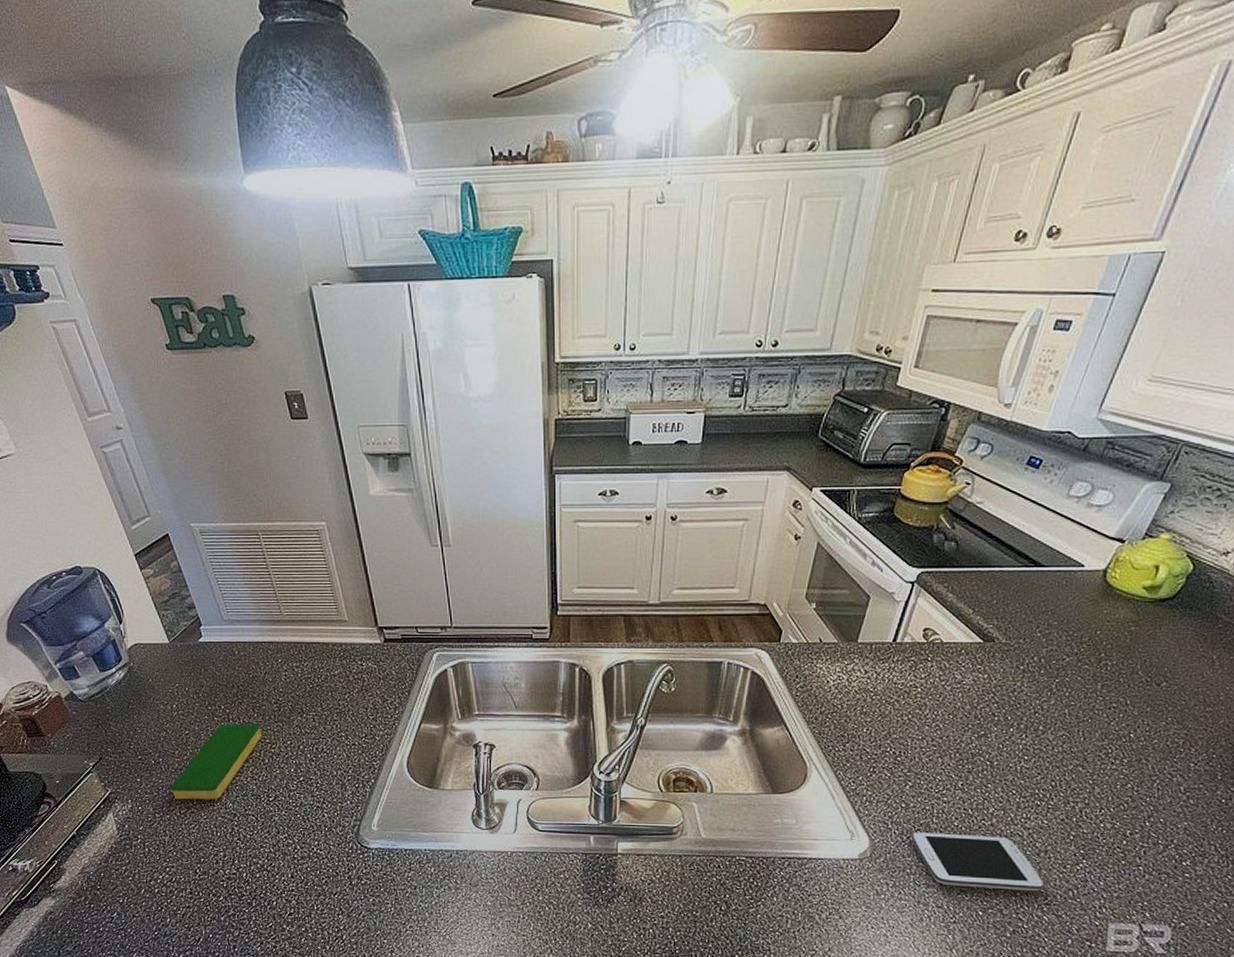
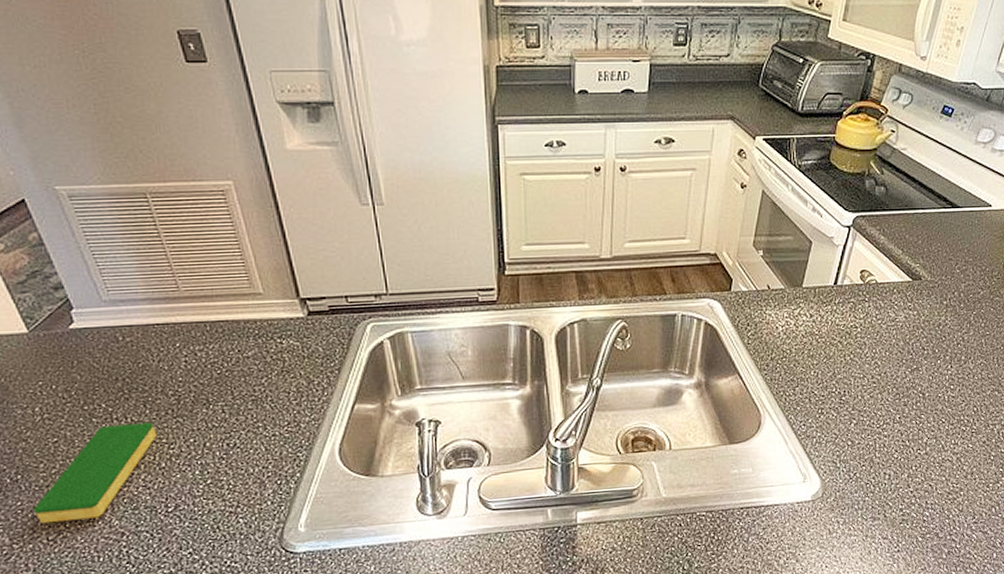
smartphone: present [911,832,1044,891] -> none [857,464,971,517]

